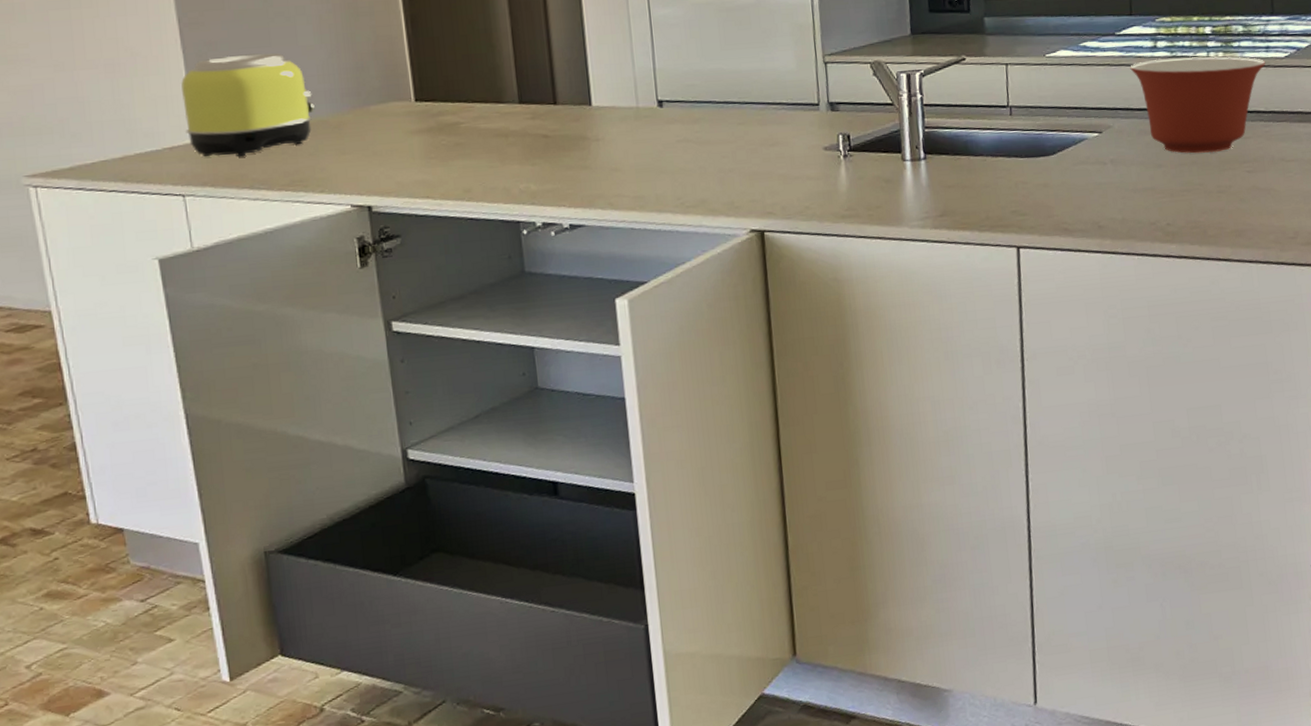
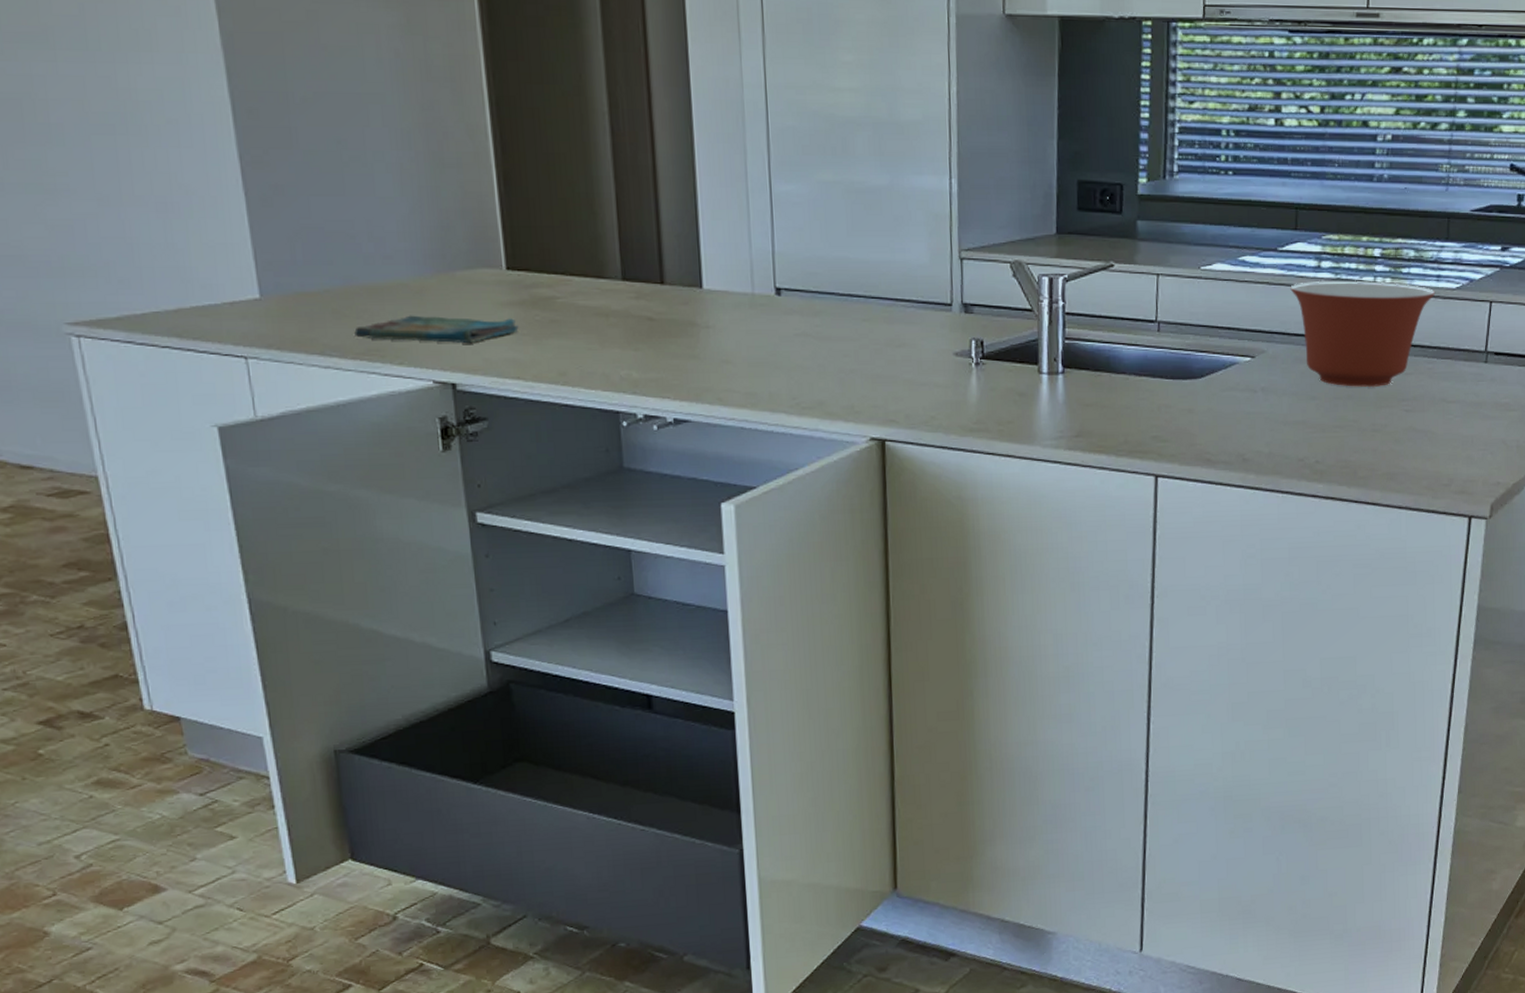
toaster: present [181,53,315,157] -> none [243,202,394,319]
dish towel: none [280,144,427,171] -> present [354,315,519,344]

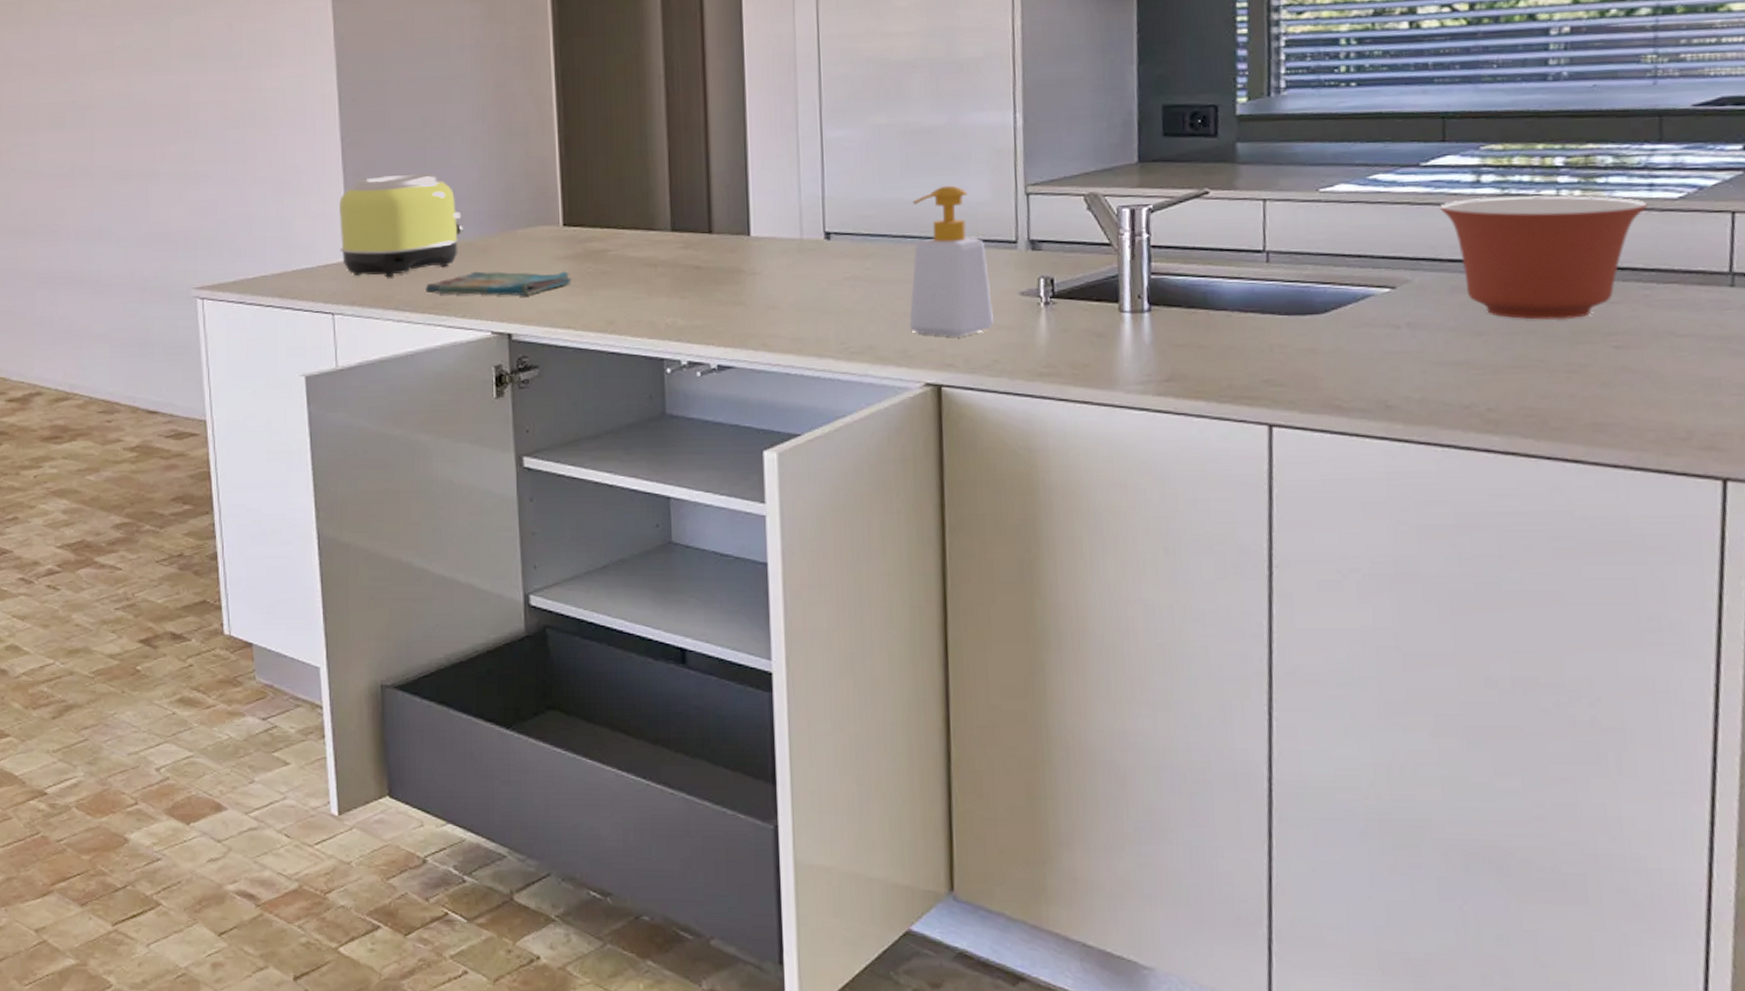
toaster: none [243,202,394,319] -> present [339,173,463,278]
soap bottle: none [855,246,931,394] -> present [909,185,994,337]

